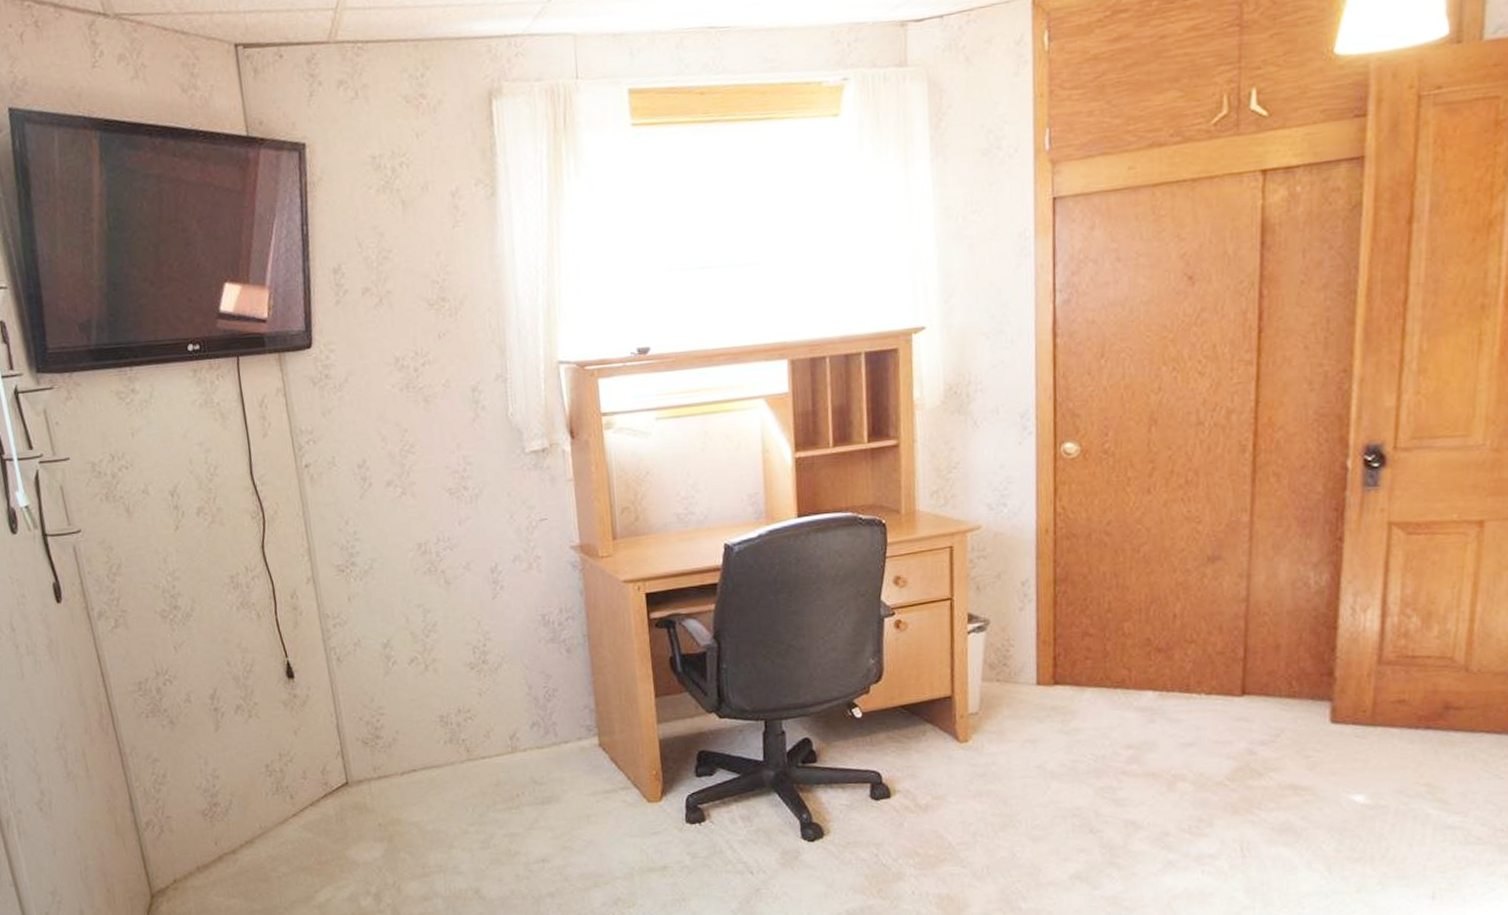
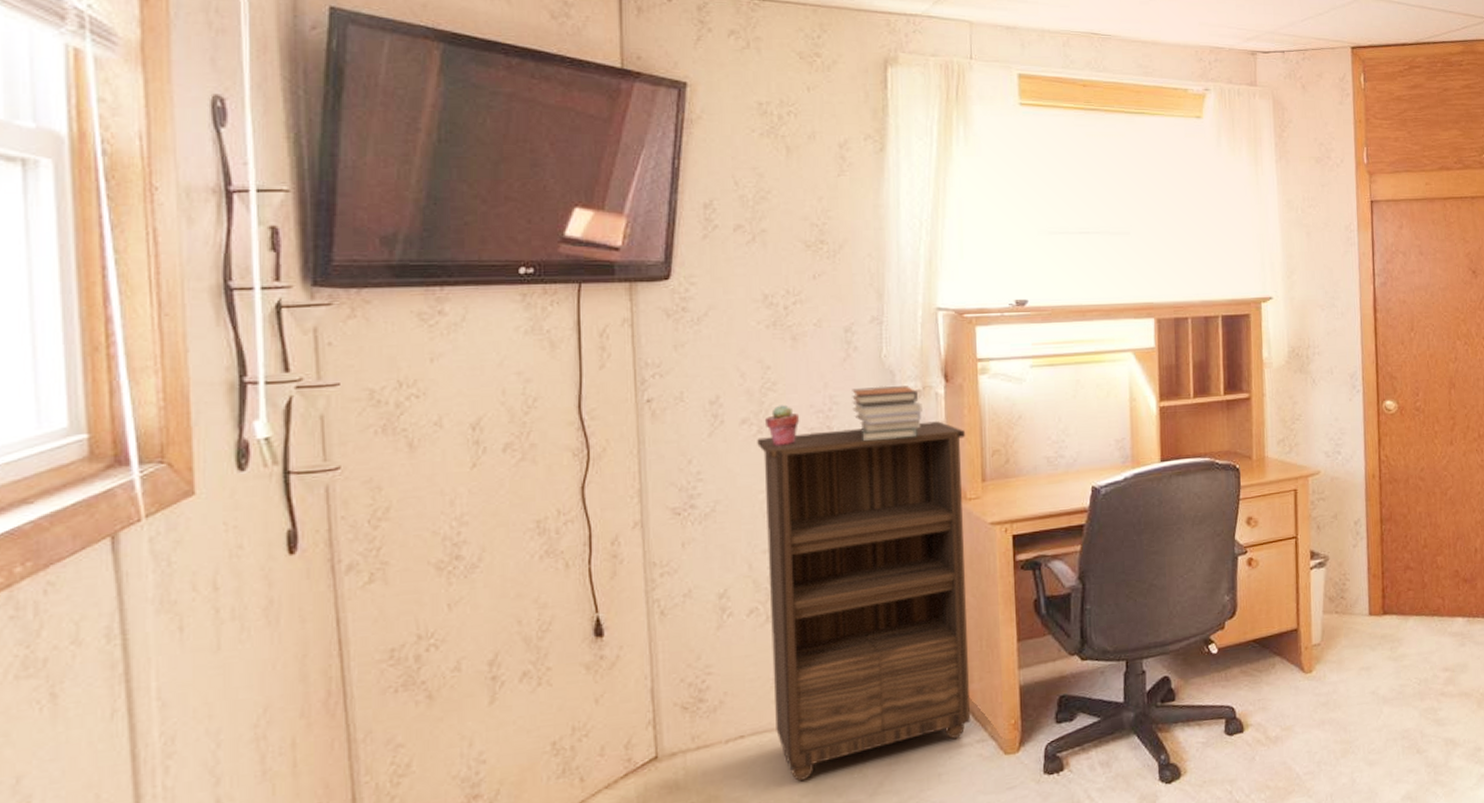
bookshelf: none [402,479,615,812] -> present [757,421,971,781]
potted succulent: none [406,466,439,507] -> present [764,404,800,446]
book stack: none [483,444,551,500] -> present [852,385,922,441]

